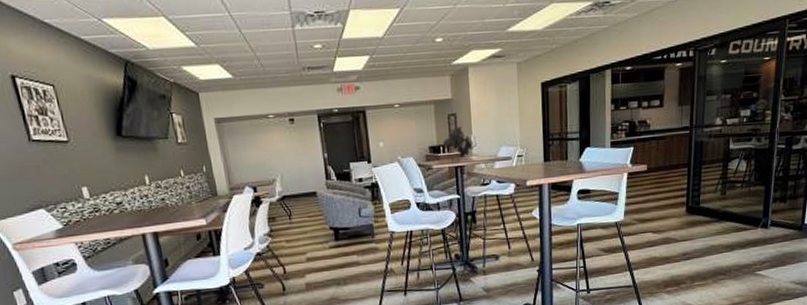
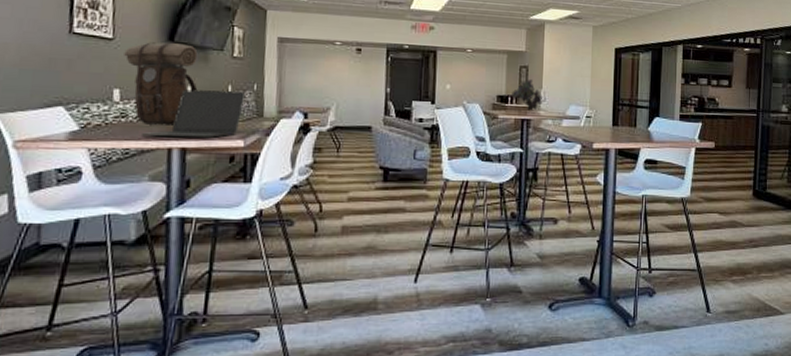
backpack: none [81,136,154,216] -> present [124,42,198,125]
laptop: none [117,174,198,227] -> present [142,89,246,139]

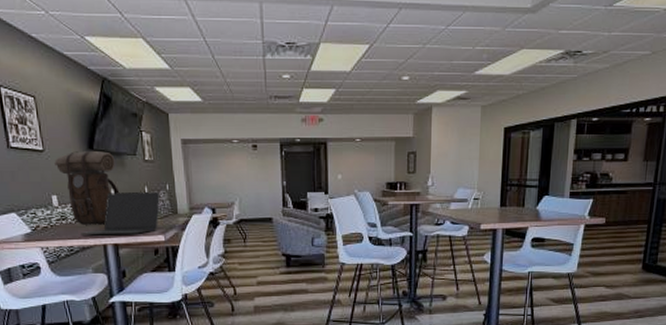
plant: present [512,78,544,111] -> none [400,164,432,196]

